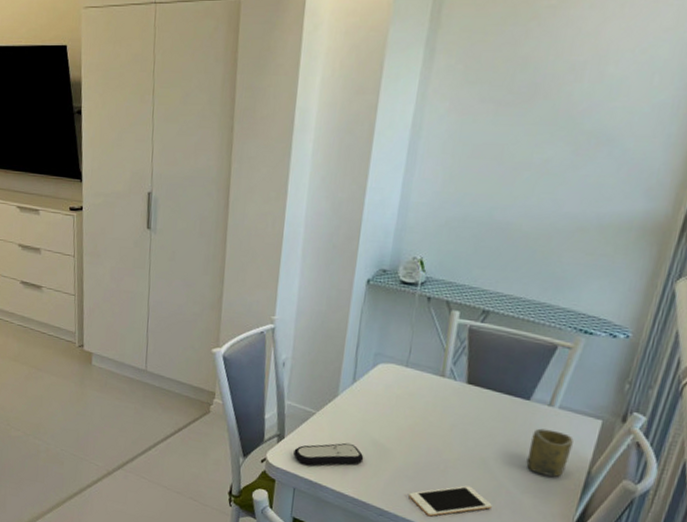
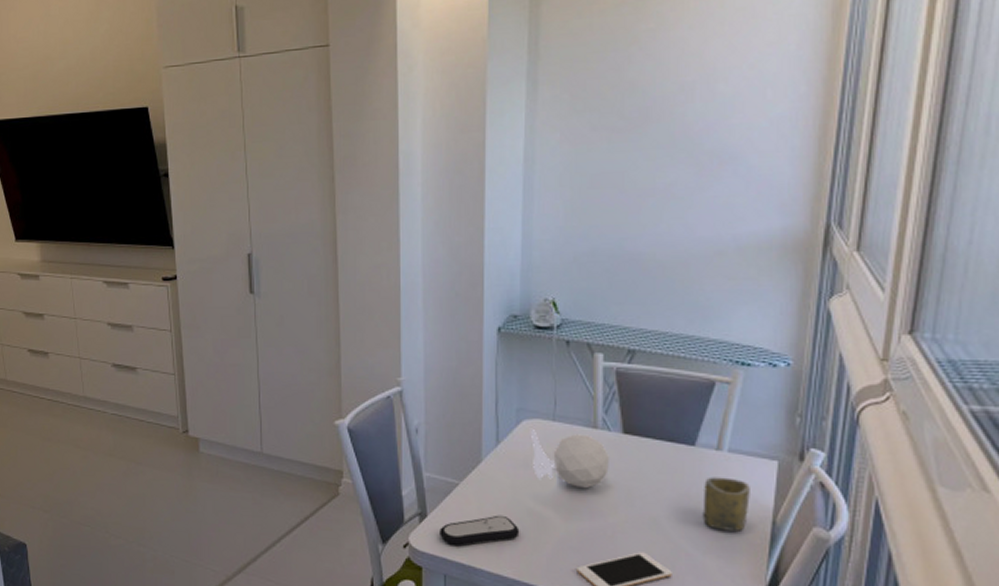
teapot: none [382,372,452,428] -> present [531,429,609,489]

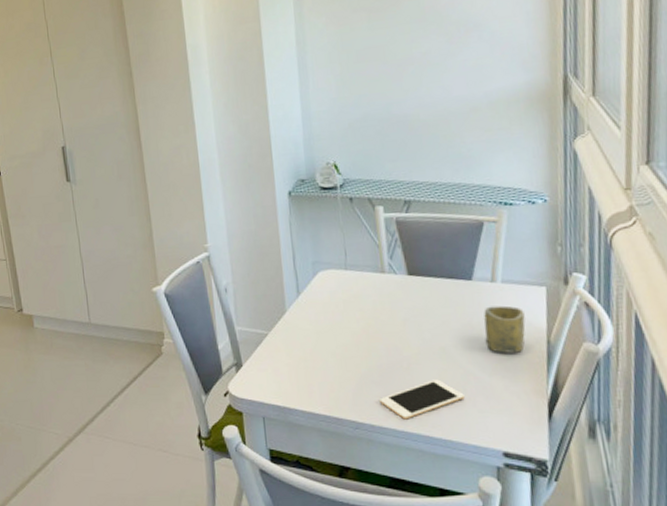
remote control: present [440,515,520,547] -> none [255,358,326,391]
teapot: present [531,429,609,489] -> none [327,279,399,328]

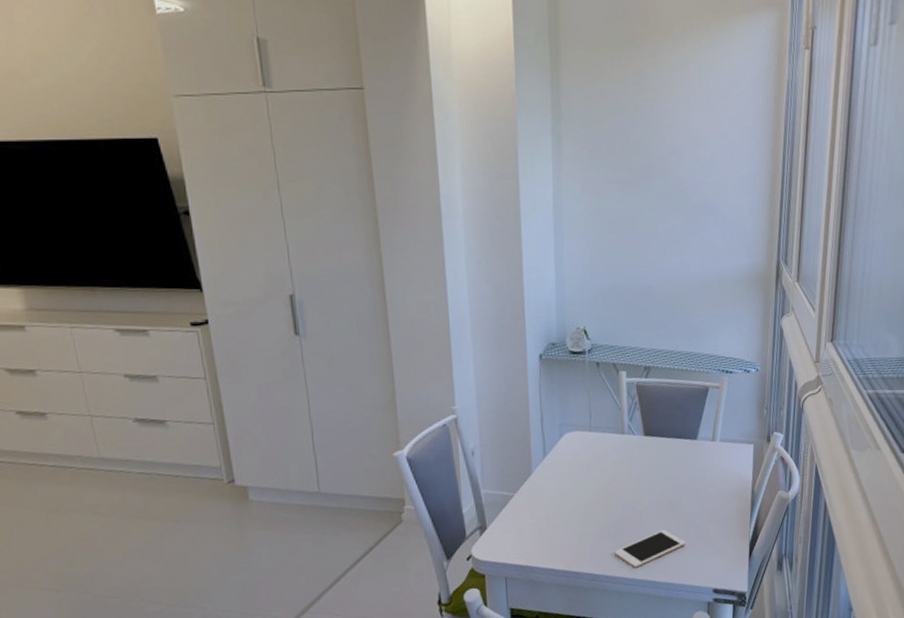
cup: present [484,305,526,353] -> none [704,461,736,503]

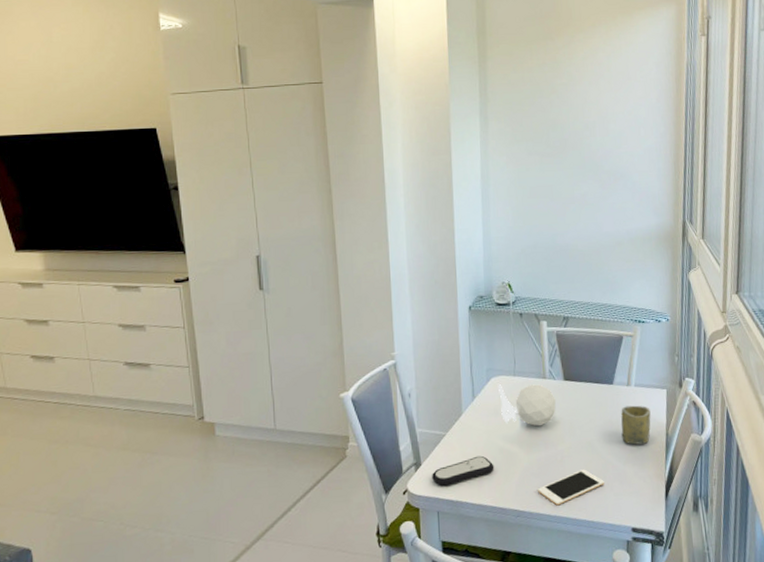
remote control: none [499,517,568,551] -> present [432,455,495,487]
teapot: none [572,440,635,486] -> present [498,384,556,427]
cup: none [704,461,736,503] -> present [621,405,651,445]

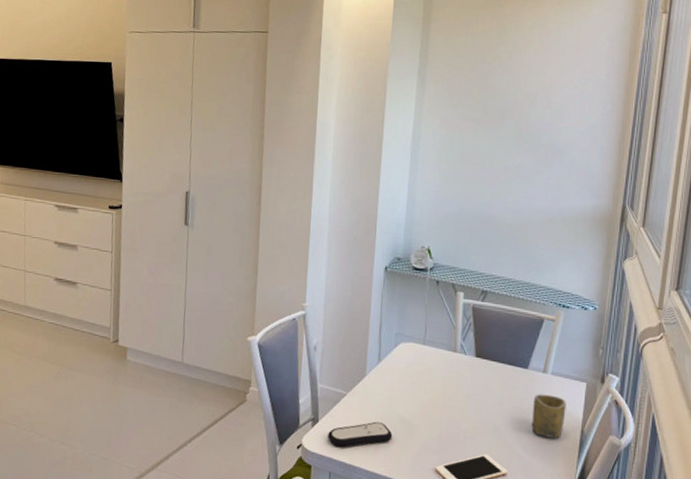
teapot: present [498,384,556,427] -> none [406,351,464,401]

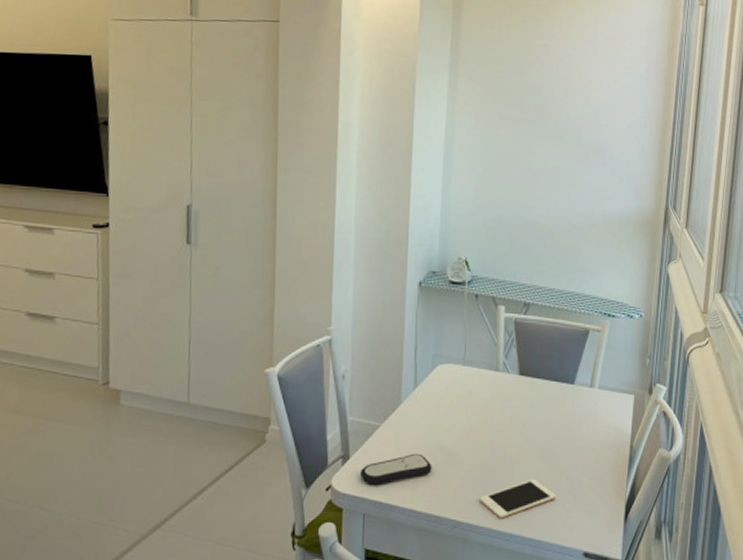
cup: present [531,394,566,438] -> none [579,410,614,456]

